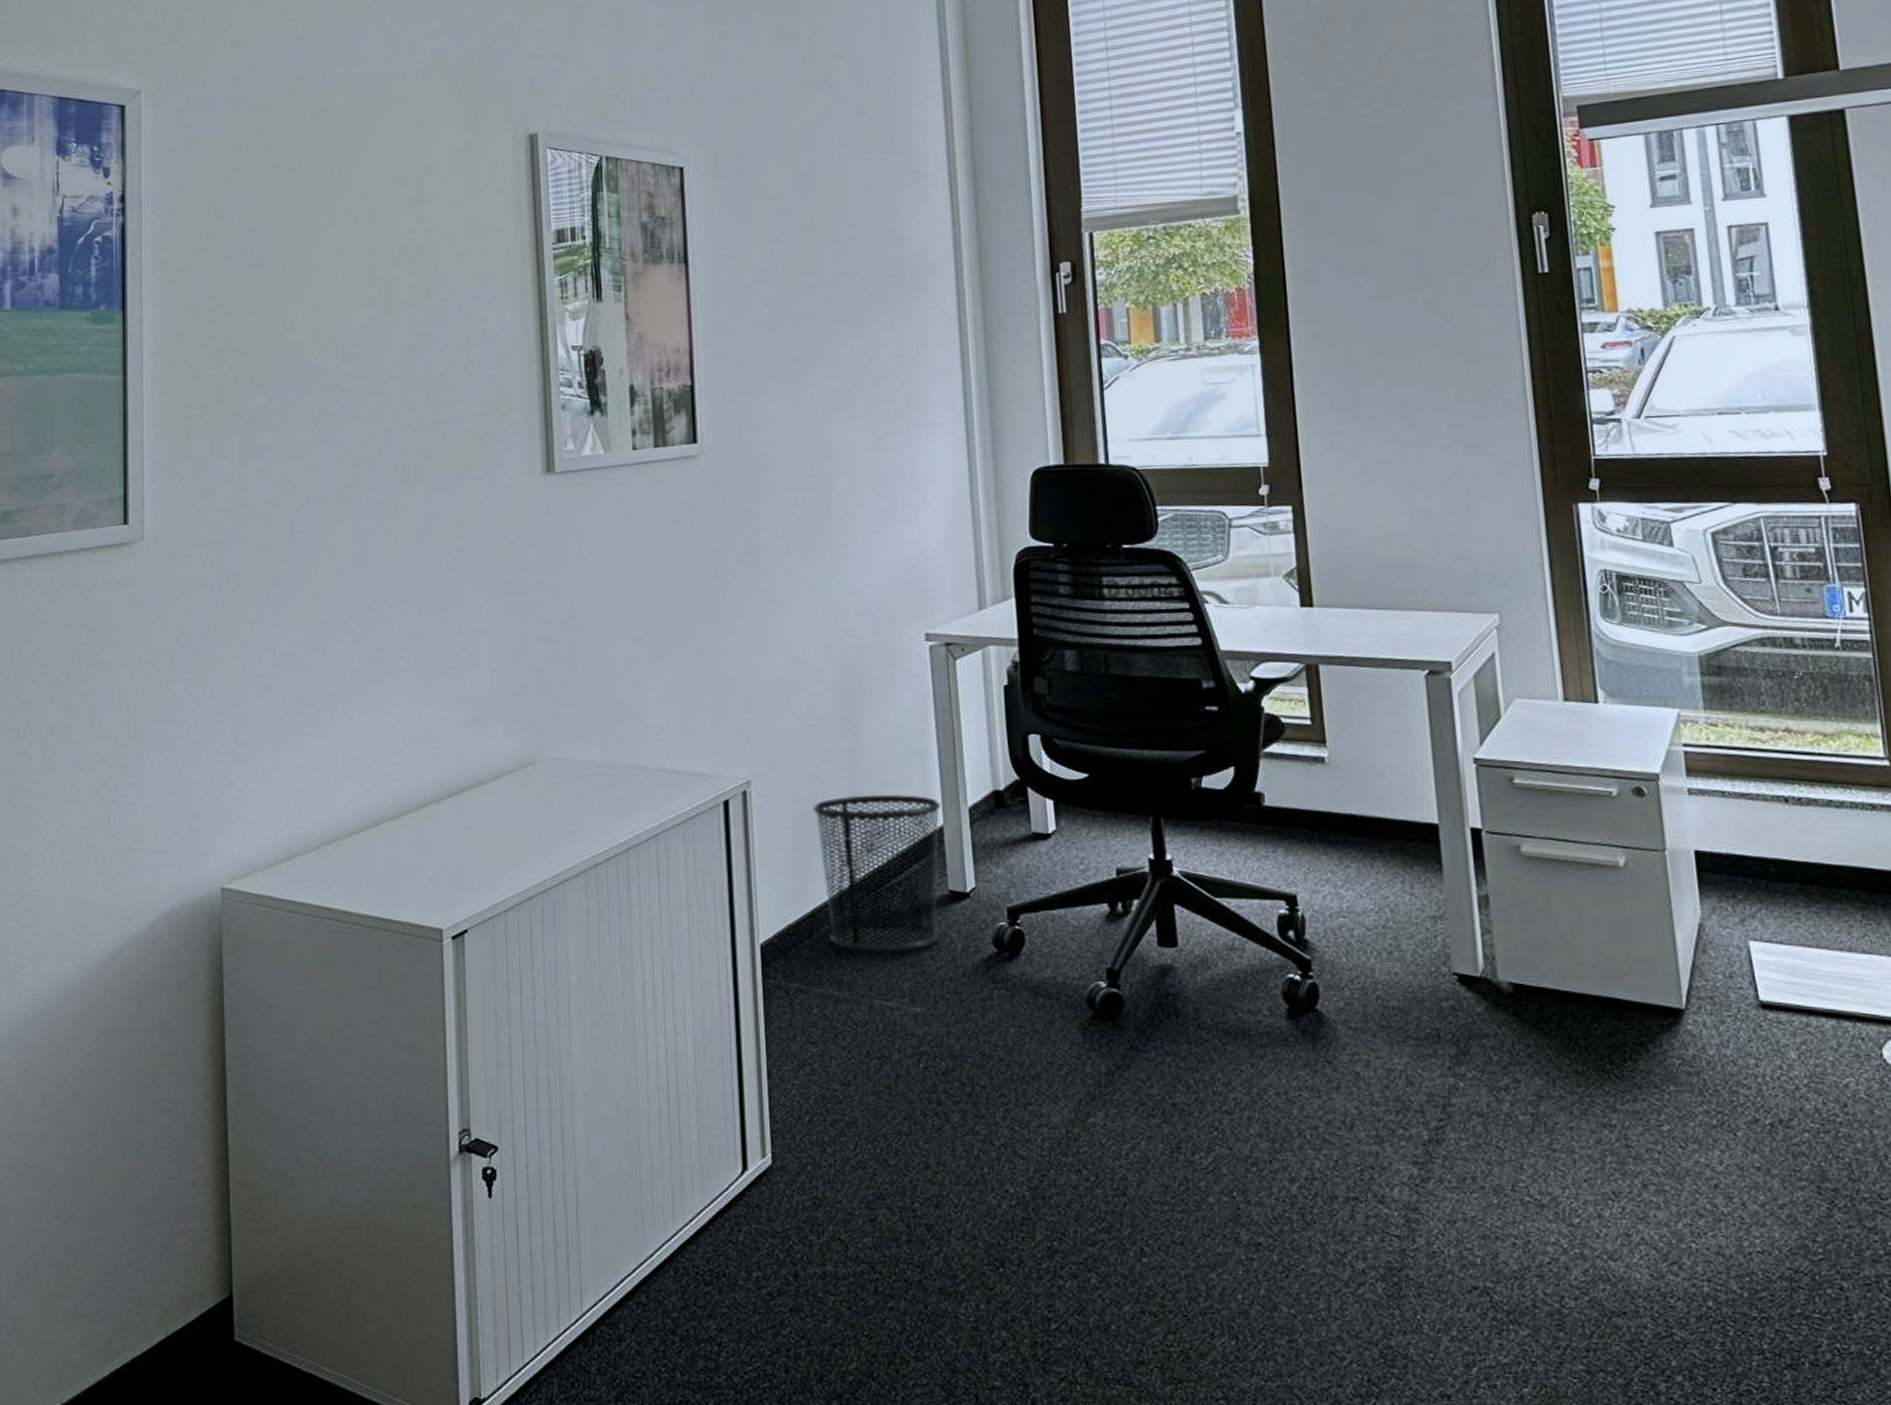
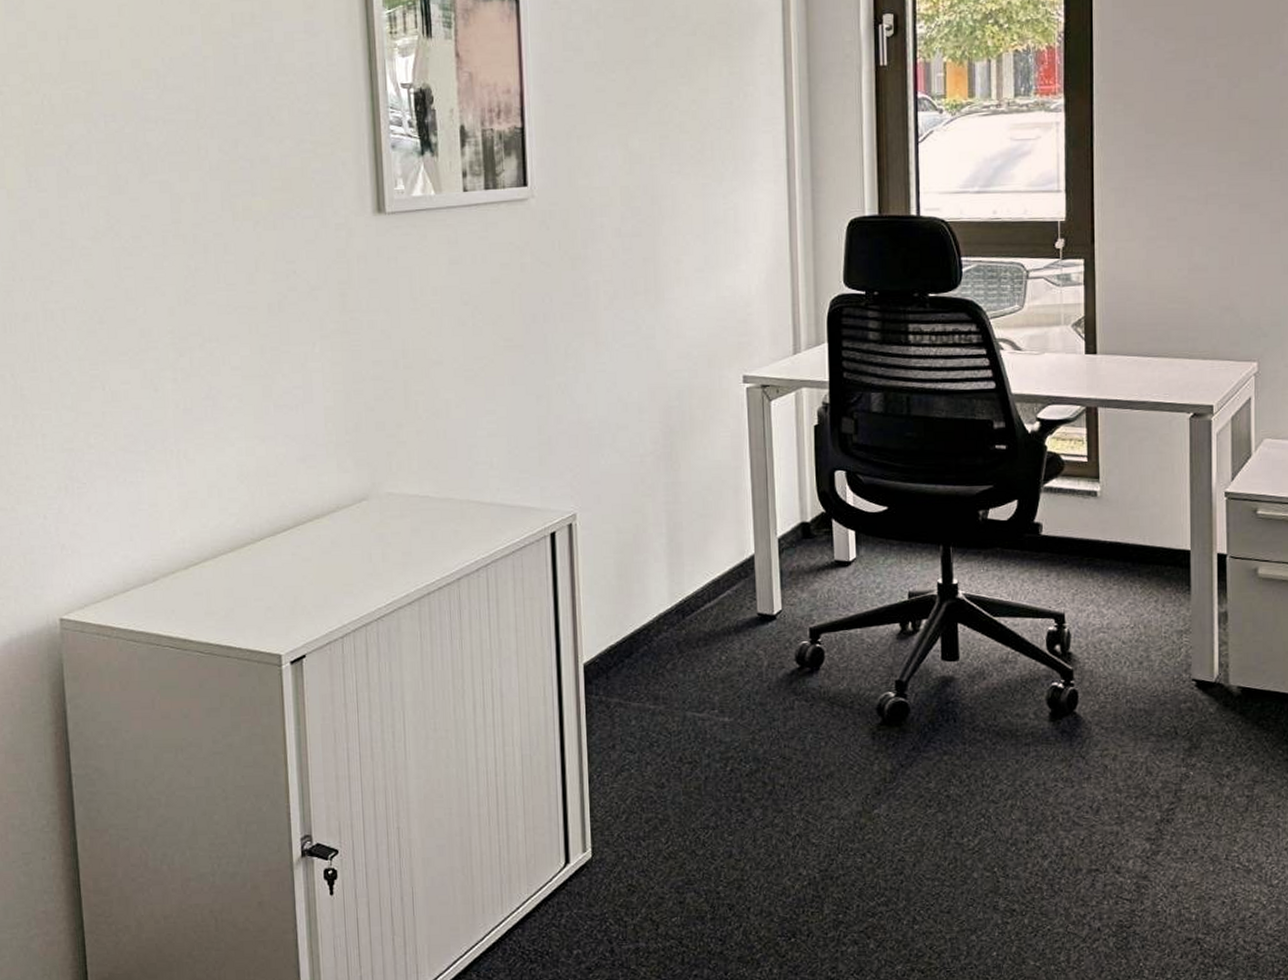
waste bin: present [813,794,941,953] -> none [634,526,753,670]

